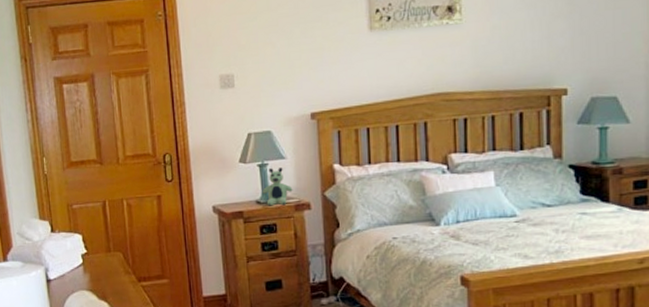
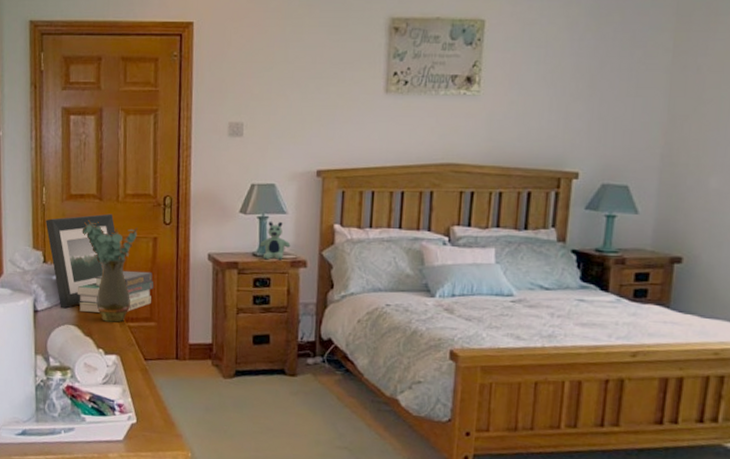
picture frame: none [49,177,119,275] -> present [45,213,115,309]
vase: none [86,184,141,284] -> present [82,219,137,322]
books: none [87,230,163,276] -> present [77,270,154,312]

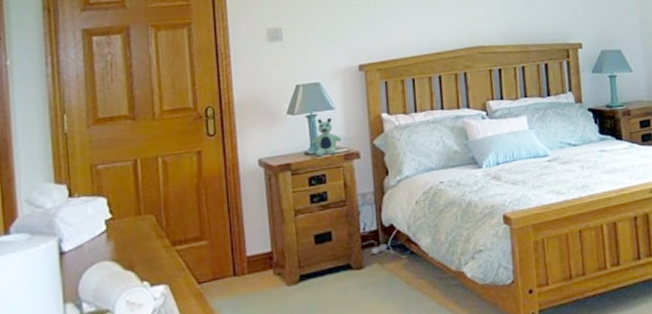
picture frame: present [45,213,115,309] -> none [69,133,153,245]
books: present [77,270,154,312] -> none [112,187,202,244]
vase: present [82,219,137,322] -> none [114,142,179,250]

